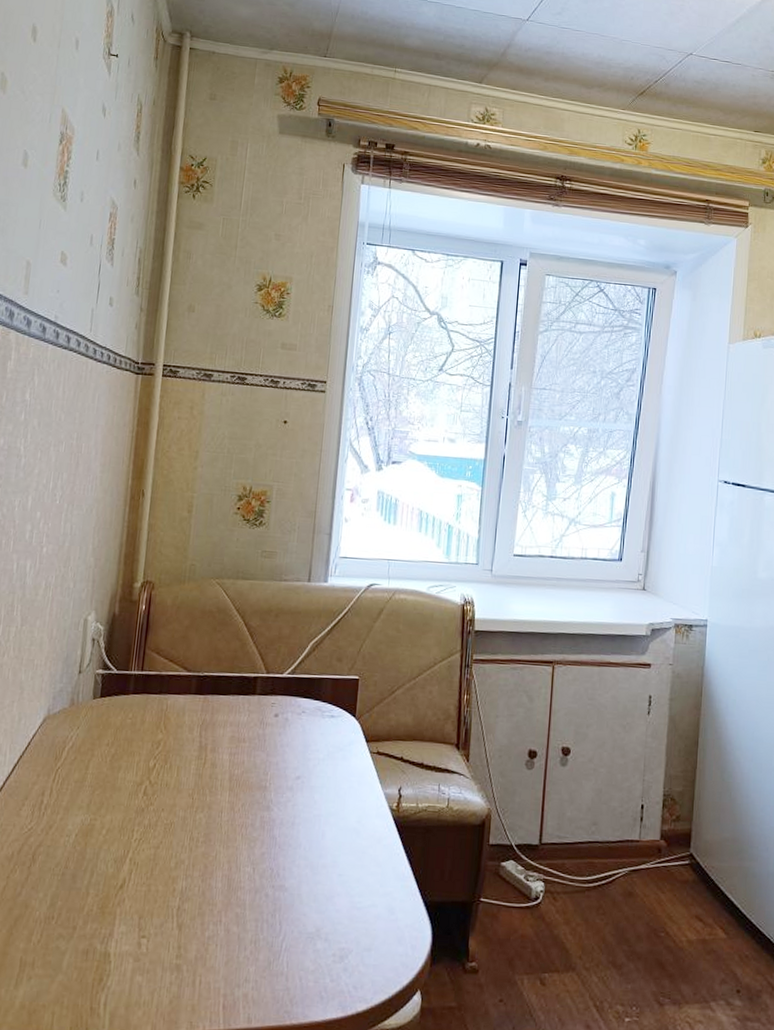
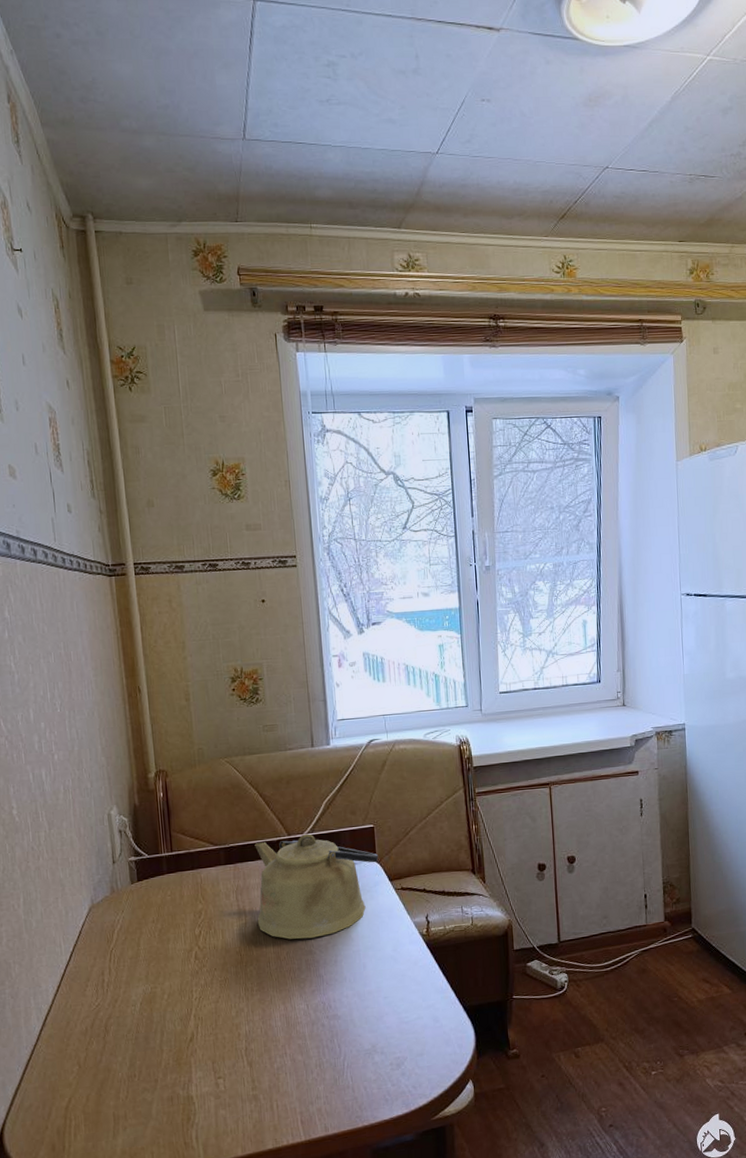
kettle: none [217,675,359,793] -> present [255,834,379,939]

